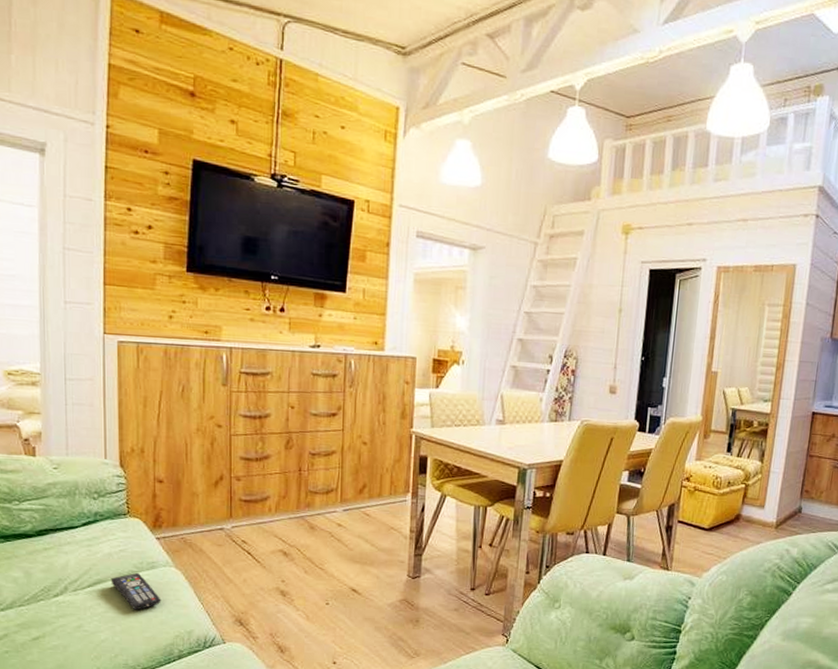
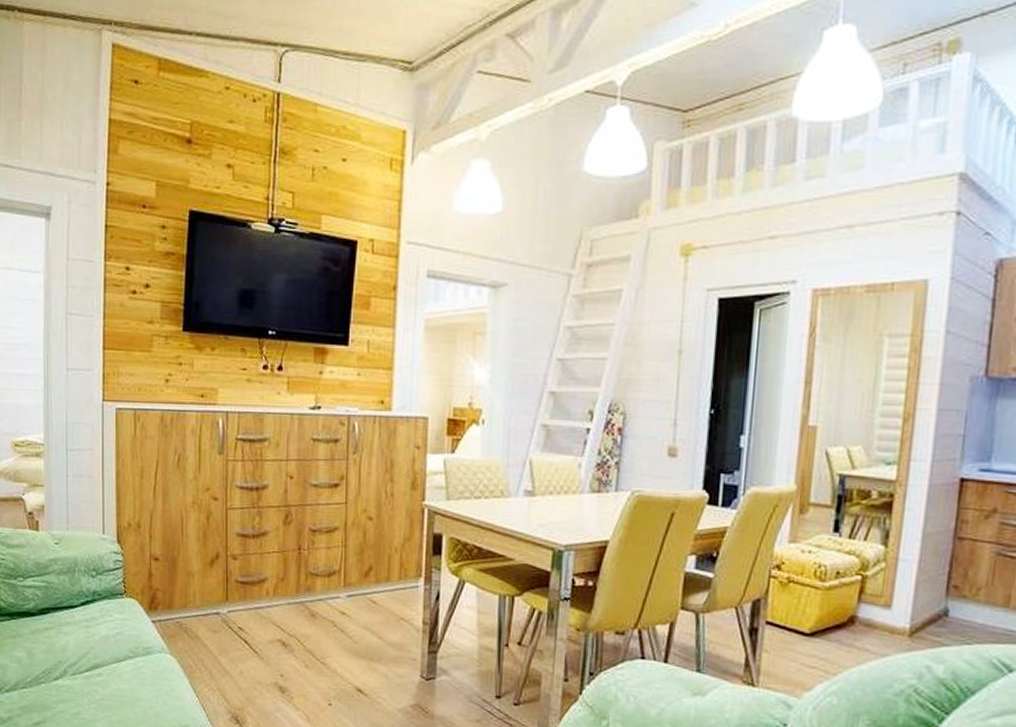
remote control: present [110,572,161,610] -> none [107,658,157,700]

